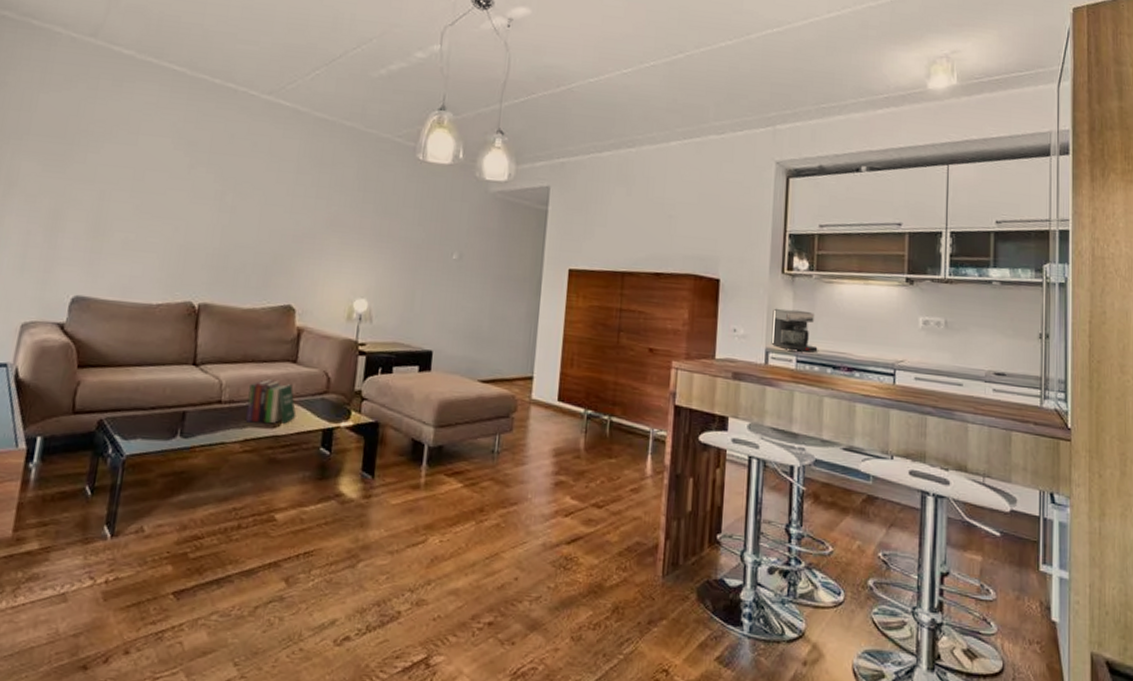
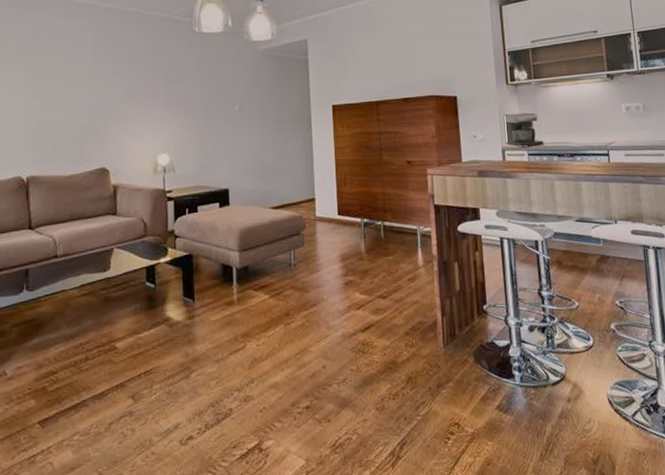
books: present [245,379,297,424] -> none [80,231,122,270]

